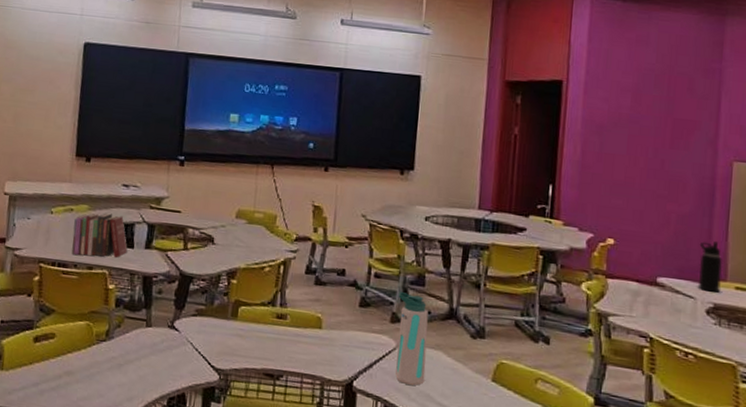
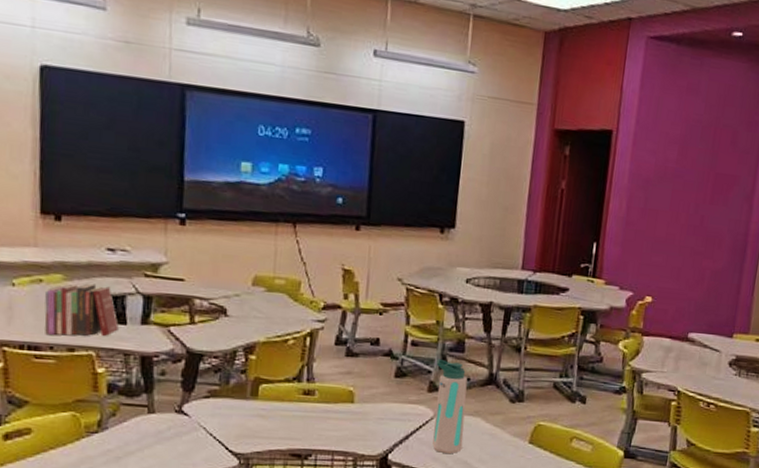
water bottle: present [699,241,723,294] -> none [724,296,748,346]

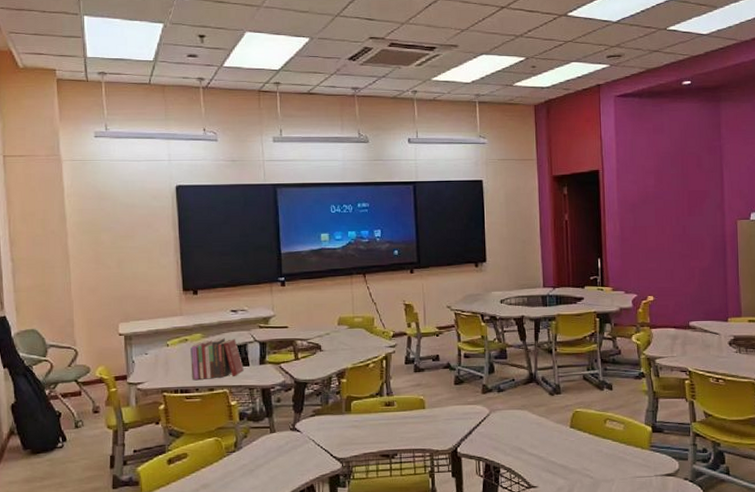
water bottle: present [433,358,468,454] -> none [486,366,516,443]

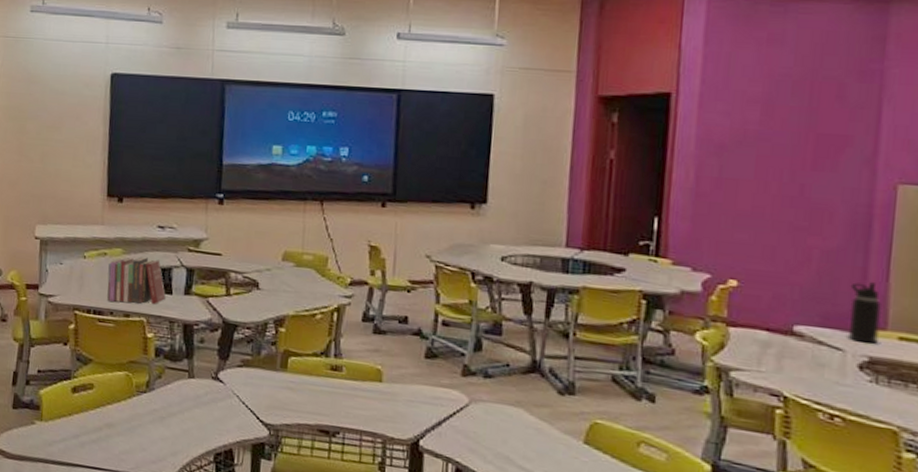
water bottle: none [718,286,738,328] -> present [849,282,883,345]

